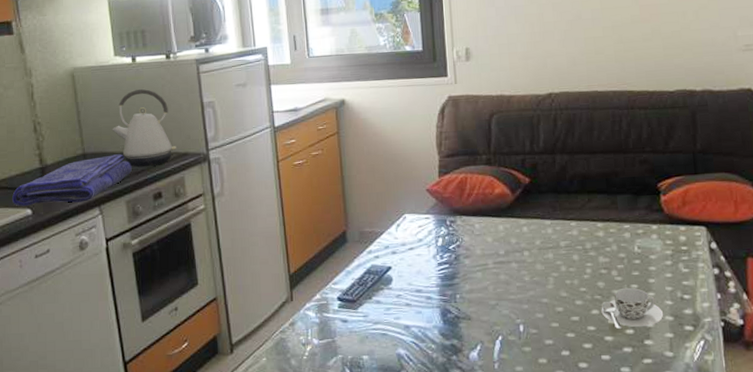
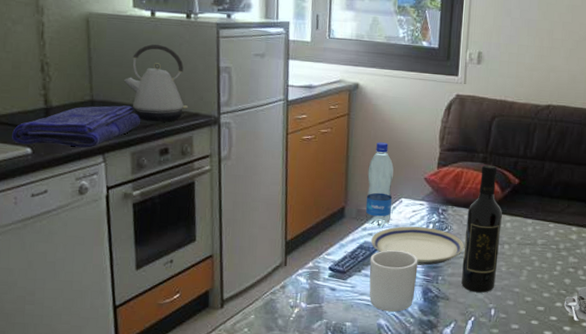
bottle: none [365,157,397,249] -> present [365,142,394,228]
plate: none [378,242,480,285] -> present [371,226,464,266]
mug: none [379,271,433,339] -> present [369,250,418,312]
wine bottle: none [478,166,520,308] -> present [461,164,502,293]

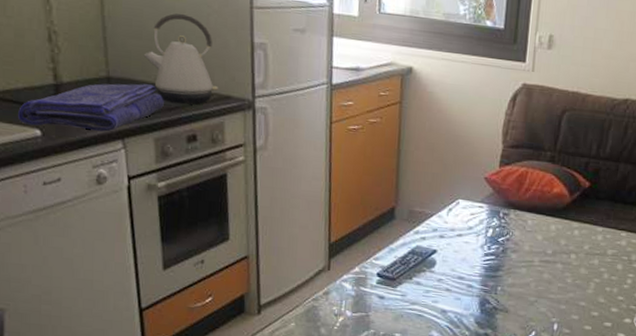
bottle: present [365,142,394,228] -> none [418,135,451,232]
mug: present [369,250,418,312] -> none [421,256,476,324]
plate: present [371,226,464,266] -> none [424,230,527,275]
wine bottle: present [461,164,502,293] -> none [522,164,570,306]

